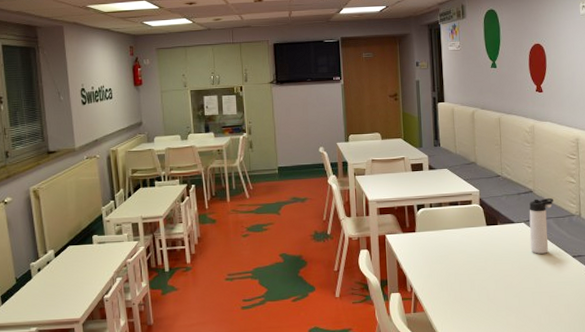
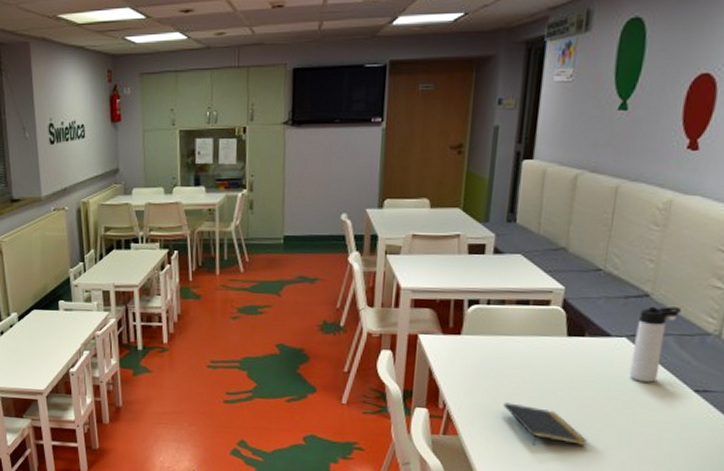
notepad: none [453,280,513,312] -> present [503,402,588,445]

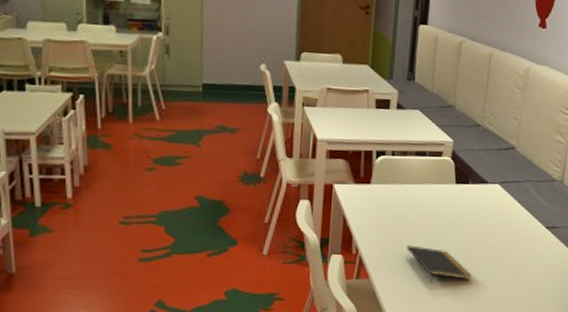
thermos bottle: present [629,306,682,382] -> none [501,157,537,222]

